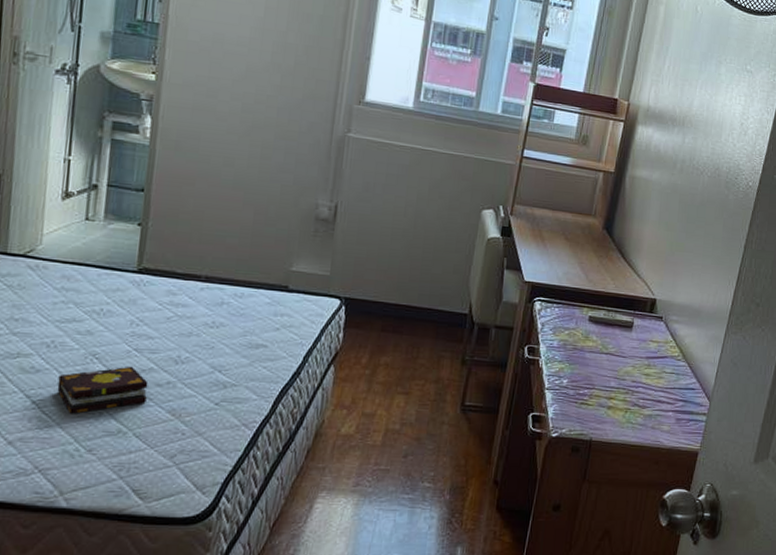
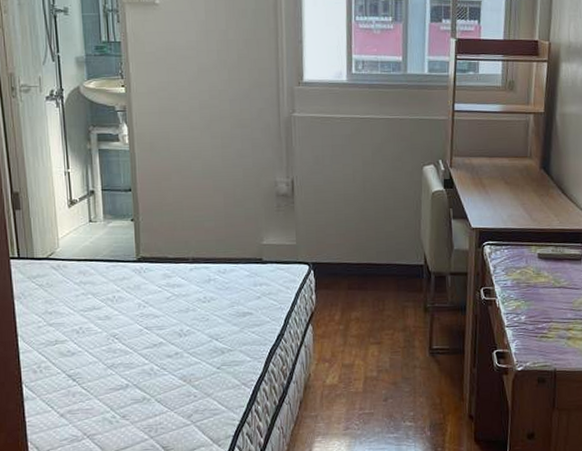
book: present [57,366,148,414] -> none [90,342,161,387]

